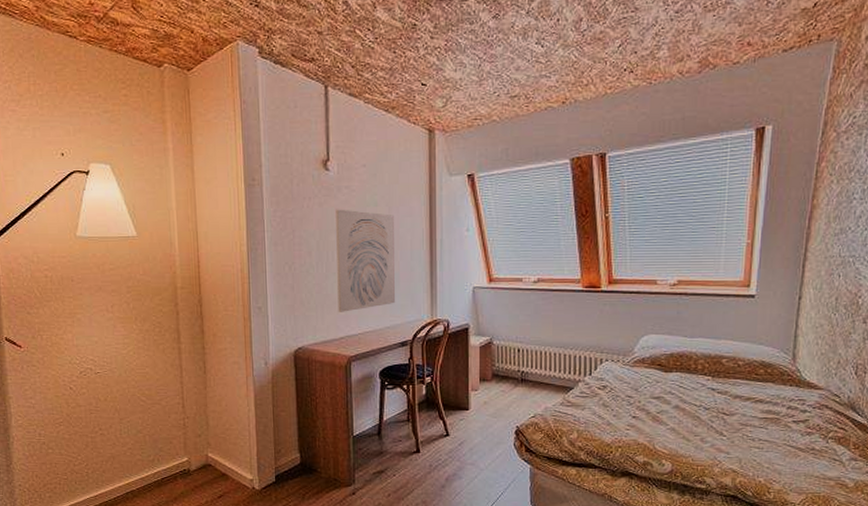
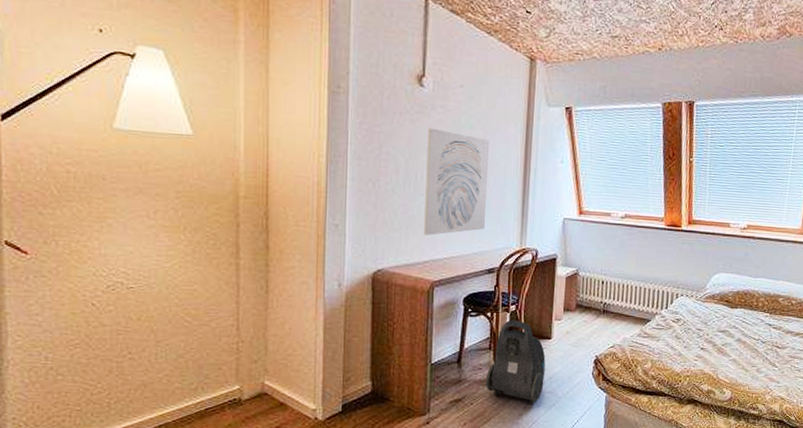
vacuum cleaner: none [406,392,465,478] -> present [485,320,546,406]

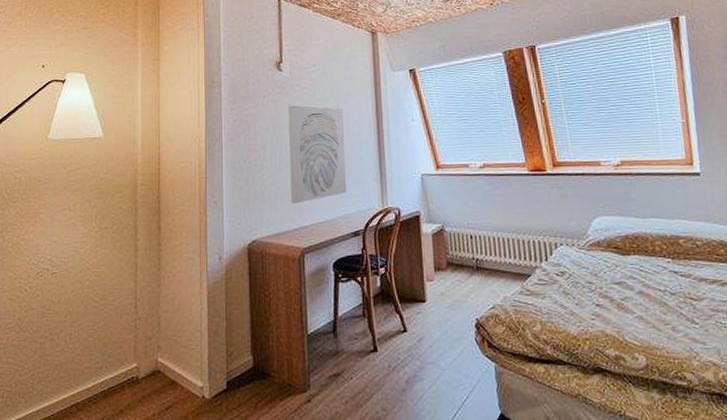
vacuum cleaner: present [485,320,546,406] -> none [362,284,425,380]

